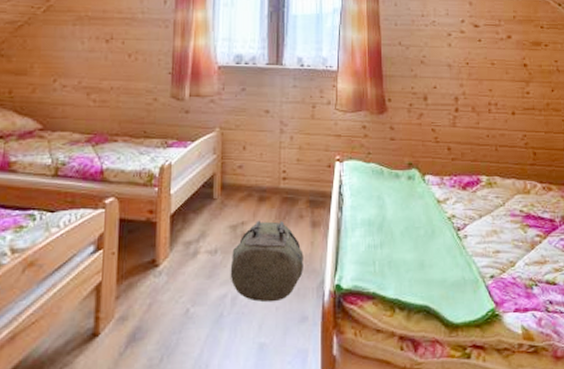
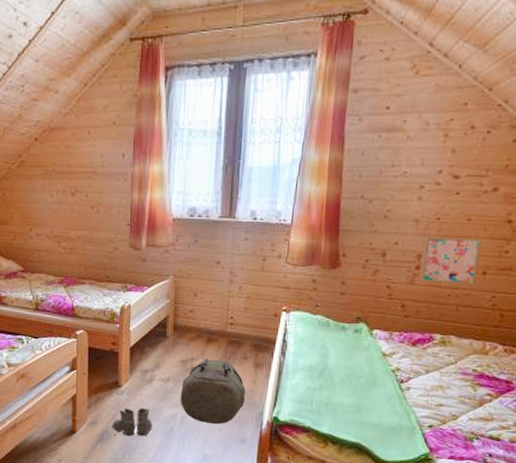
boots: none [147,290,197,332] -> present [112,407,152,437]
wall art: none [459,80,507,125] -> present [420,236,482,285]

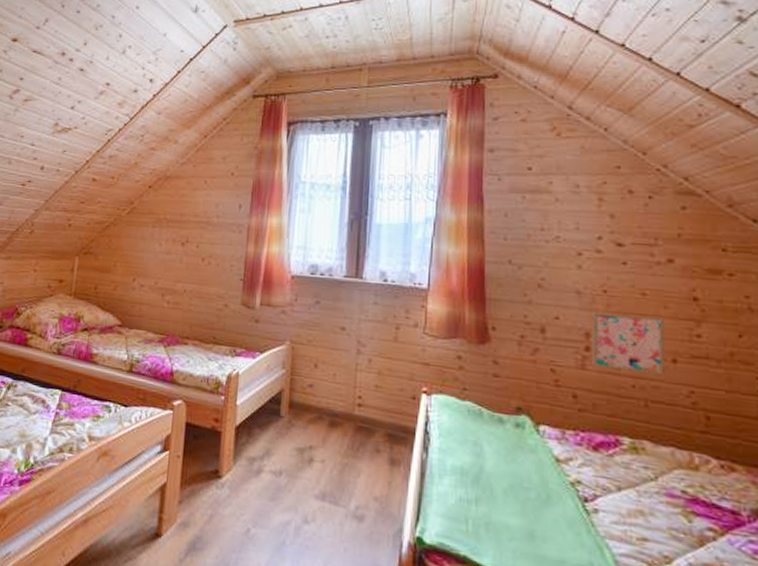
boots: present [112,407,152,437] -> none [207,507,259,551]
backpack: present [180,358,246,425] -> none [294,447,379,542]

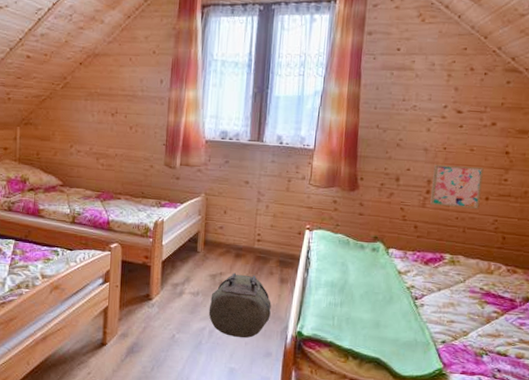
backpack: none [294,447,379,542] -> present [208,273,271,338]

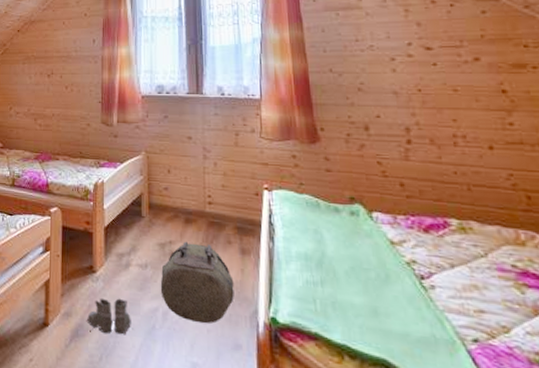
boots: none [142,320,181,350] -> present [87,297,131,335]
wall art: present [430,164,484,209] -> none [410,109,483,161]

